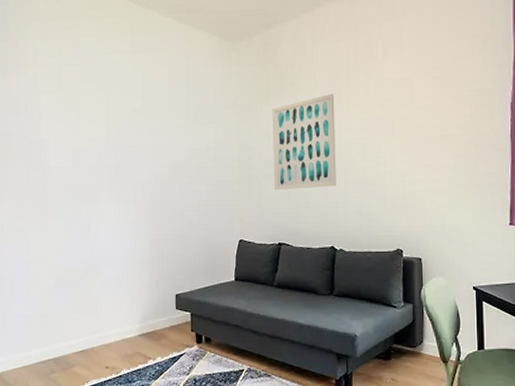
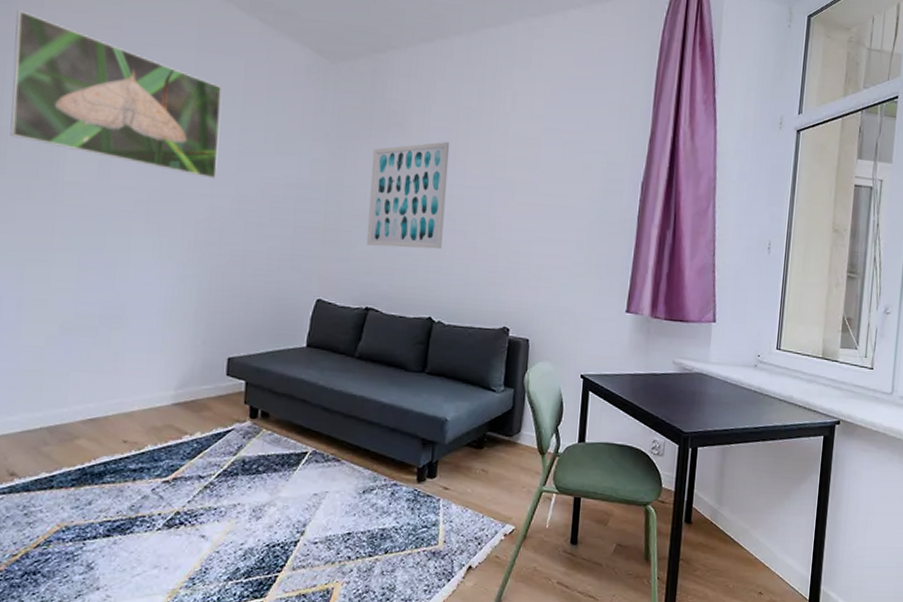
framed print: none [10,45,155,151] -> present [10,10,221,179]

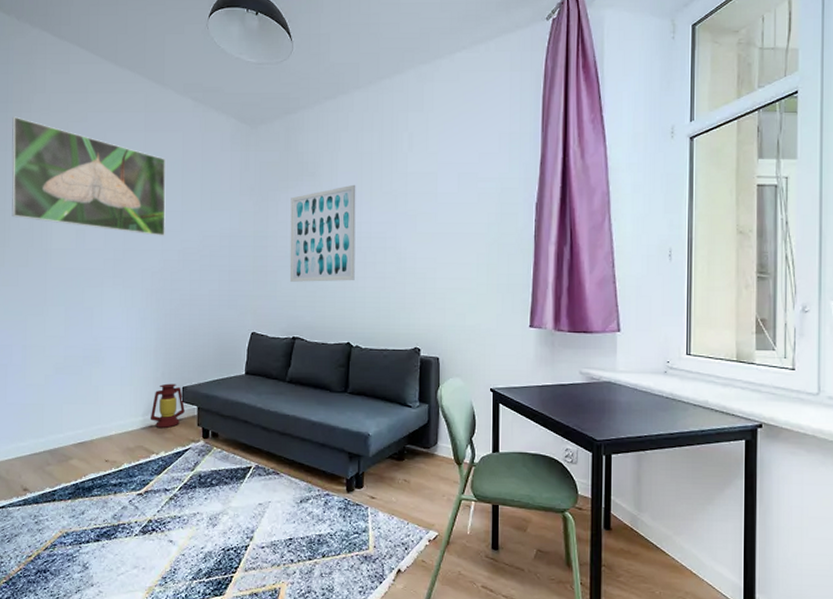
lantern: none [184,353,230,406] -> present [150,383,185,429]

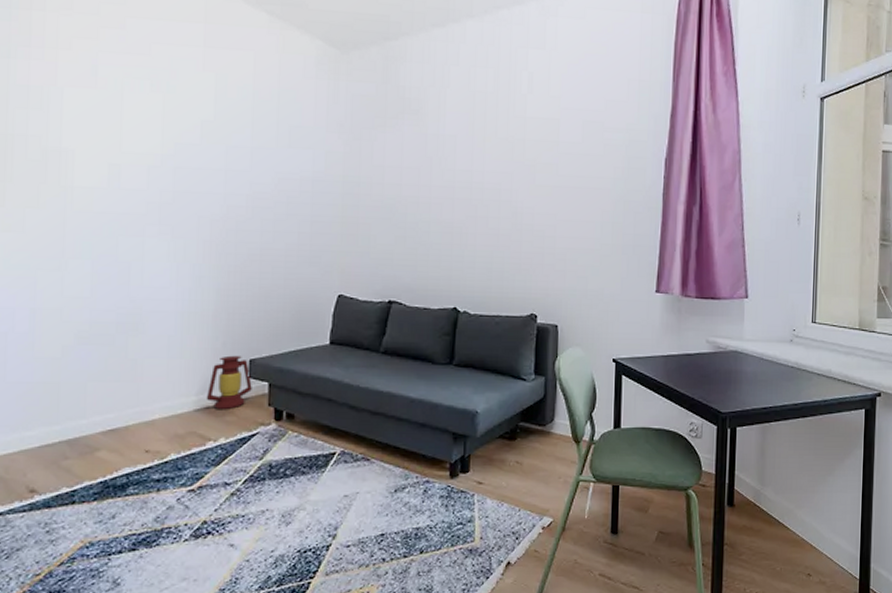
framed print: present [12,116,166,236] -> none [16,14,232,177]
wall art: present [289,184,356,282] -> none [386,127,467,238]

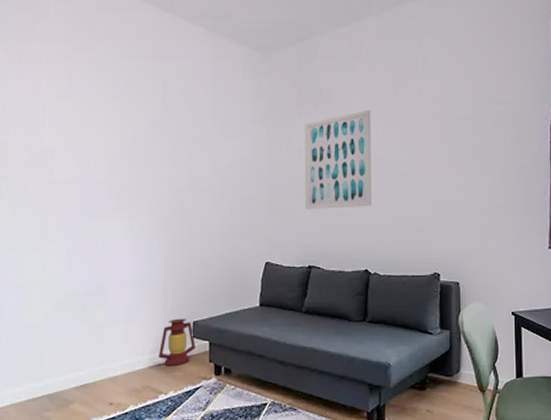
wall art: none [386,127,467,238] -> present [304,110,372,209]

